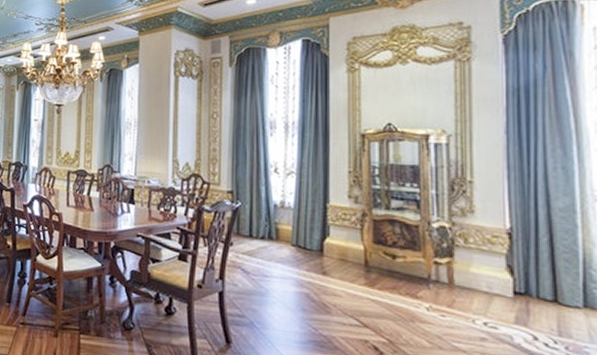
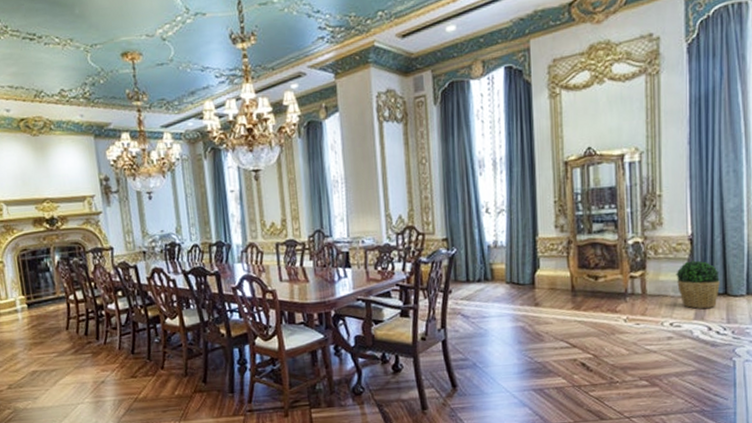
potted plant: none [491,256,548,315] -> present [676,260,720,310]

